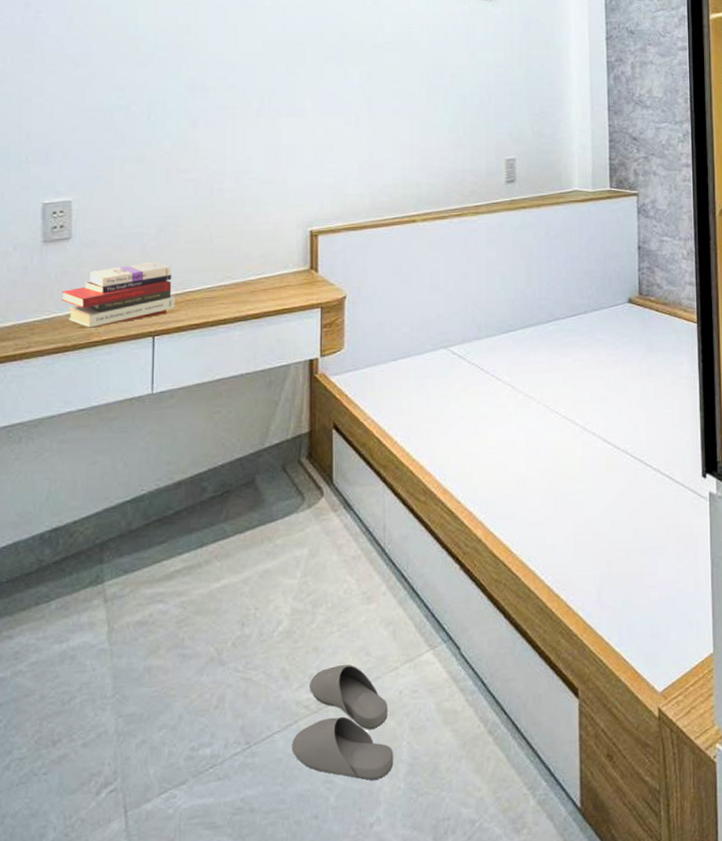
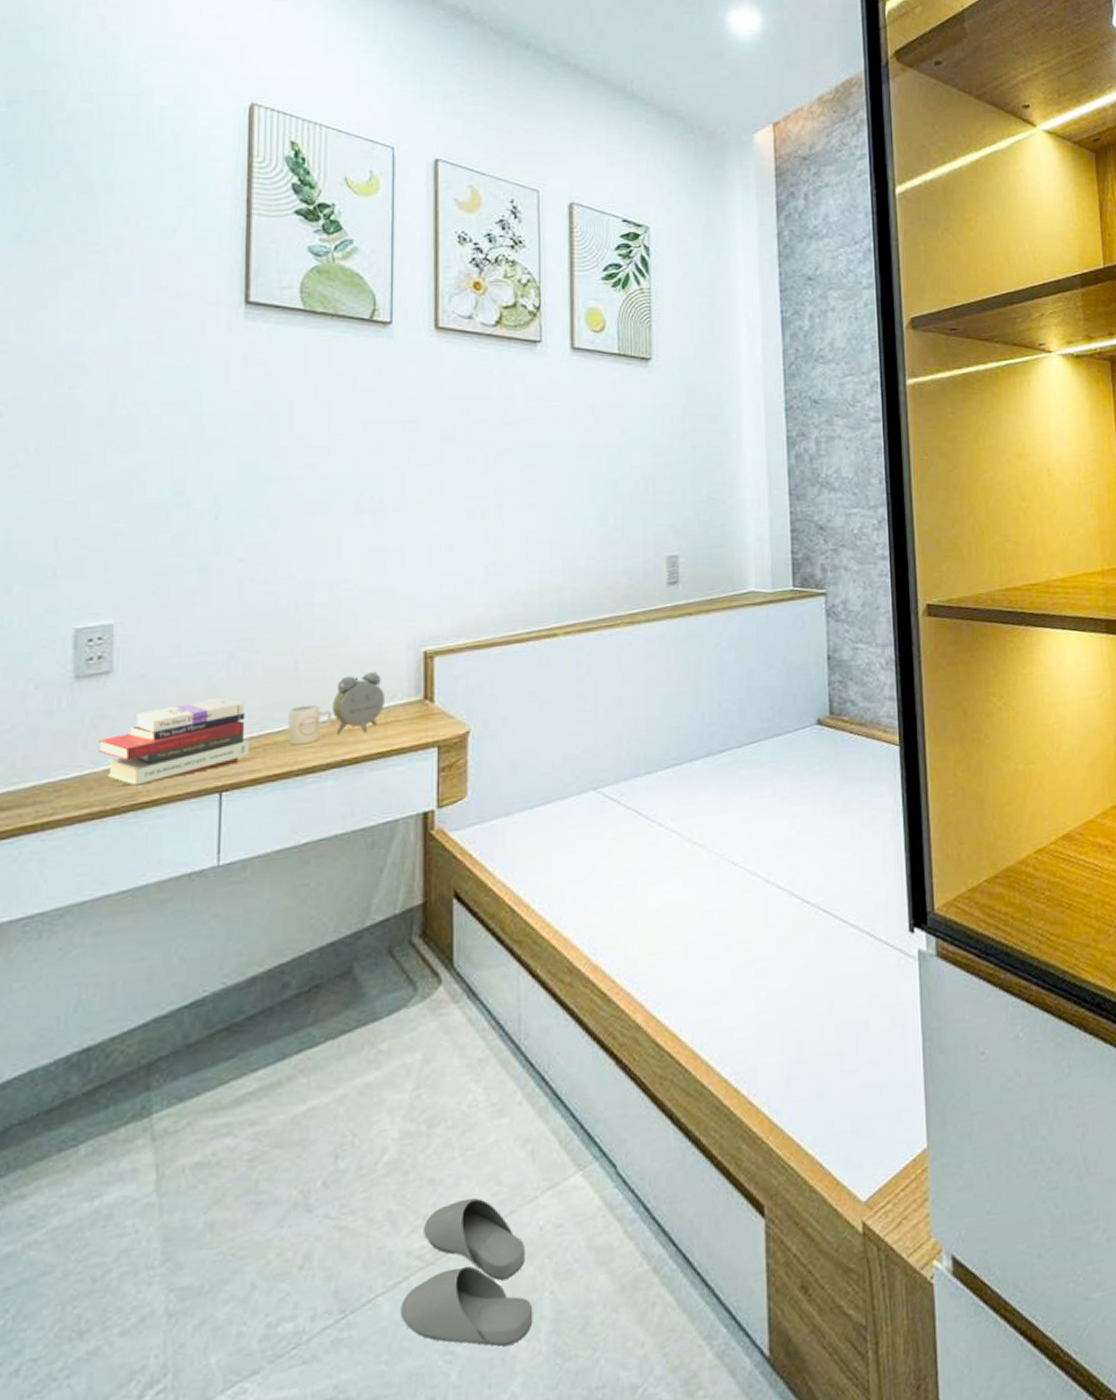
mug: none [204,270,239,302] -> present [287,704,333,746]
alarm clock: none [239,245,280,295] -> present [333,671,386,734]

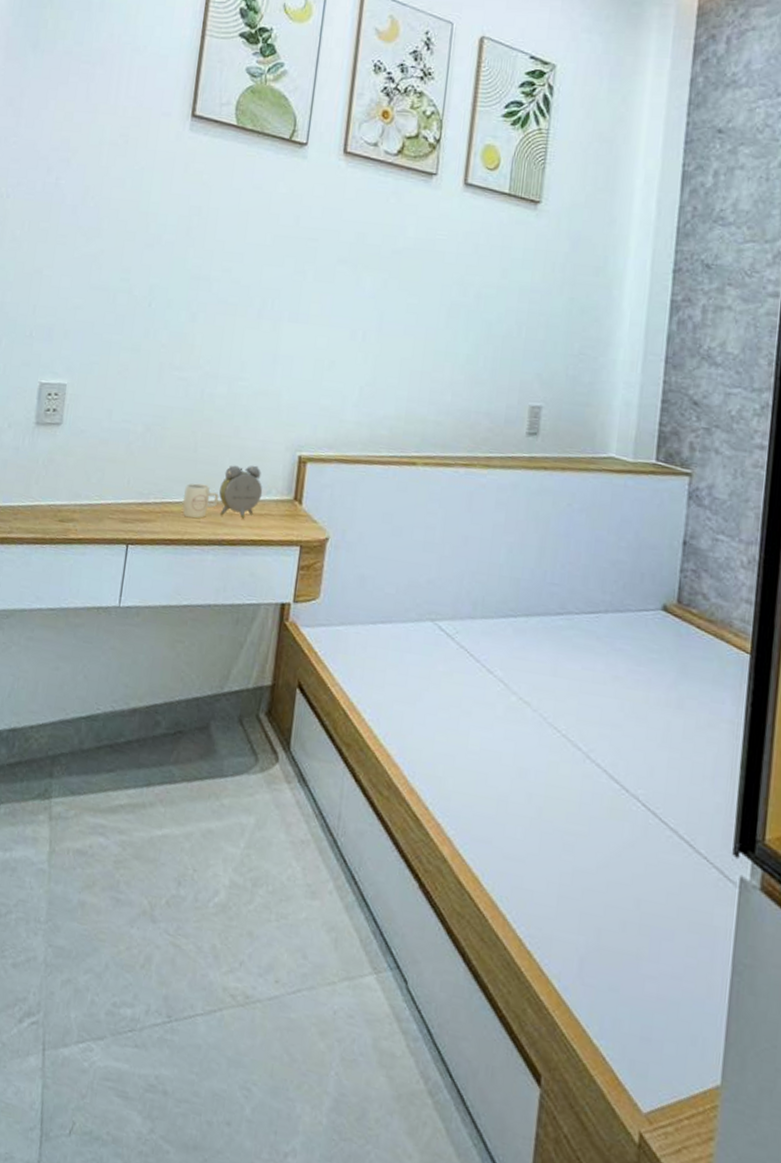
books: present [98,697,250,786] -> none [46,462,154,524]
slippers: present [400,1197,533,1347] -> none [212,959,320,1105]

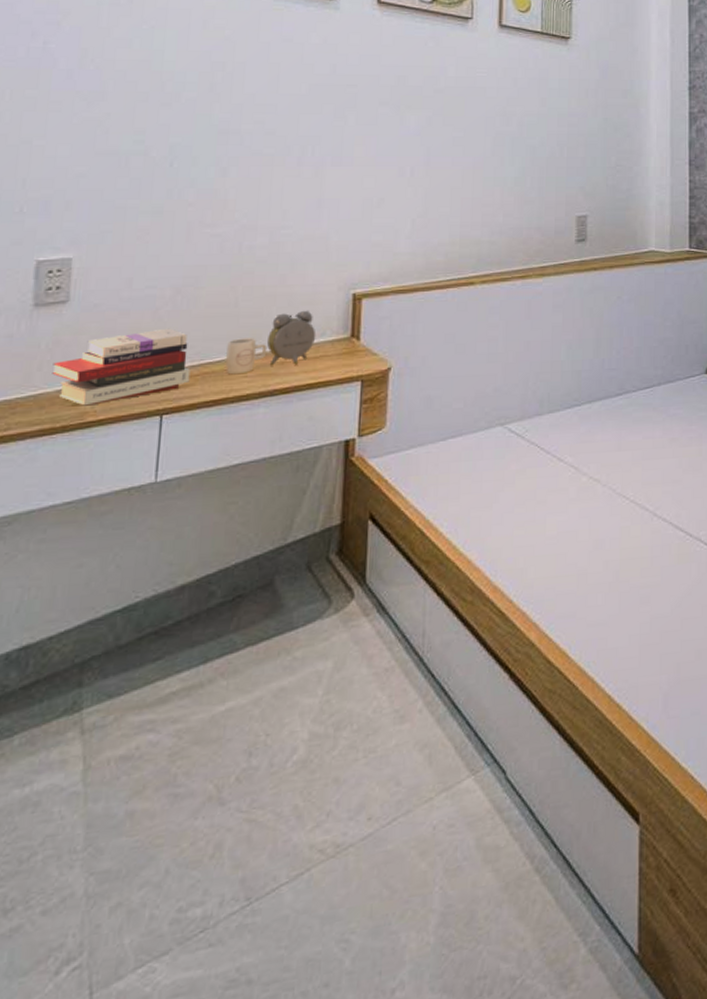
books: none [46,462,154,524] -> present [52,328,191,406]

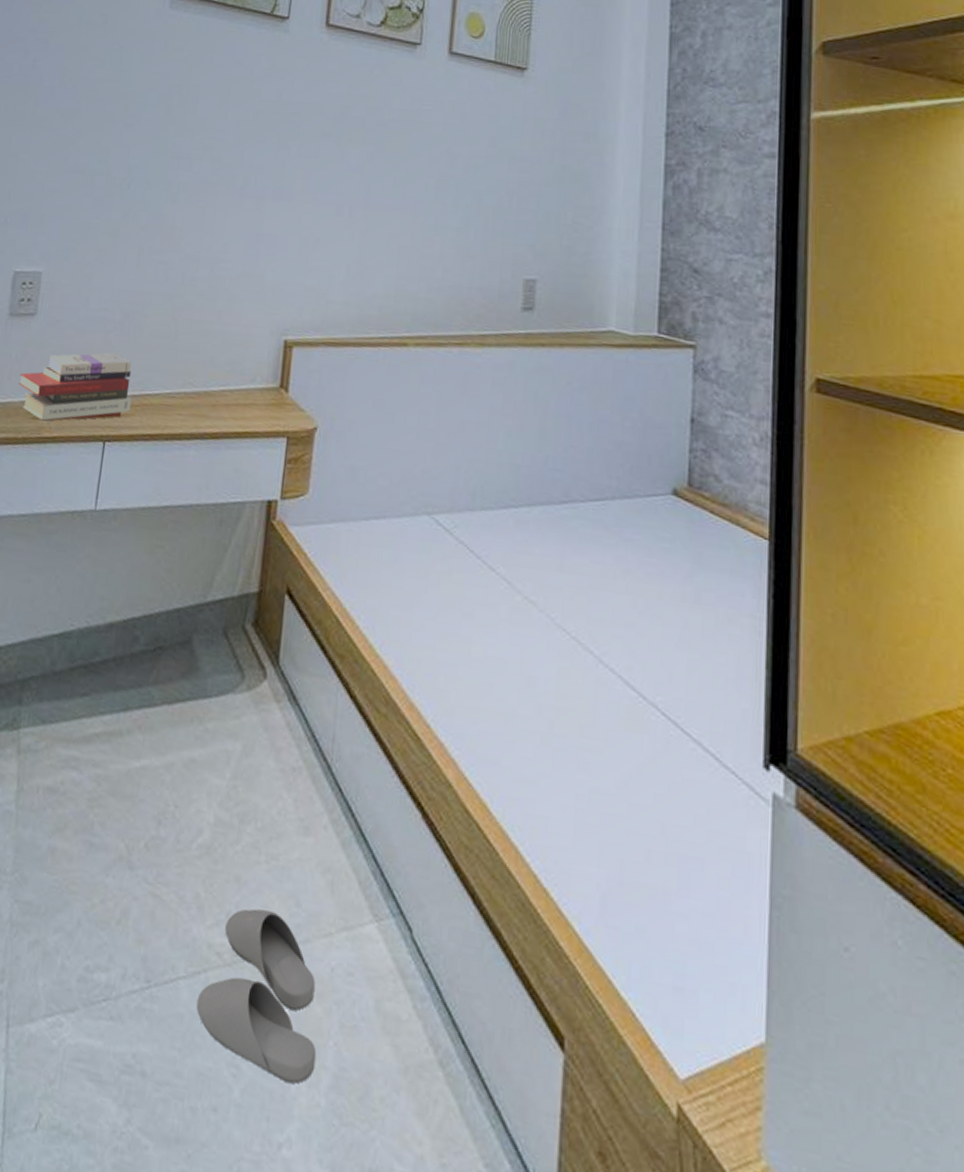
mug: present [225,338,267,375] -> none [162,372,201,412]
alarm clock: present [267,310,316,366] -> none [201,351,247,410]
slippers: none [301,797,424,937] -> present [196,908,317,1084]

